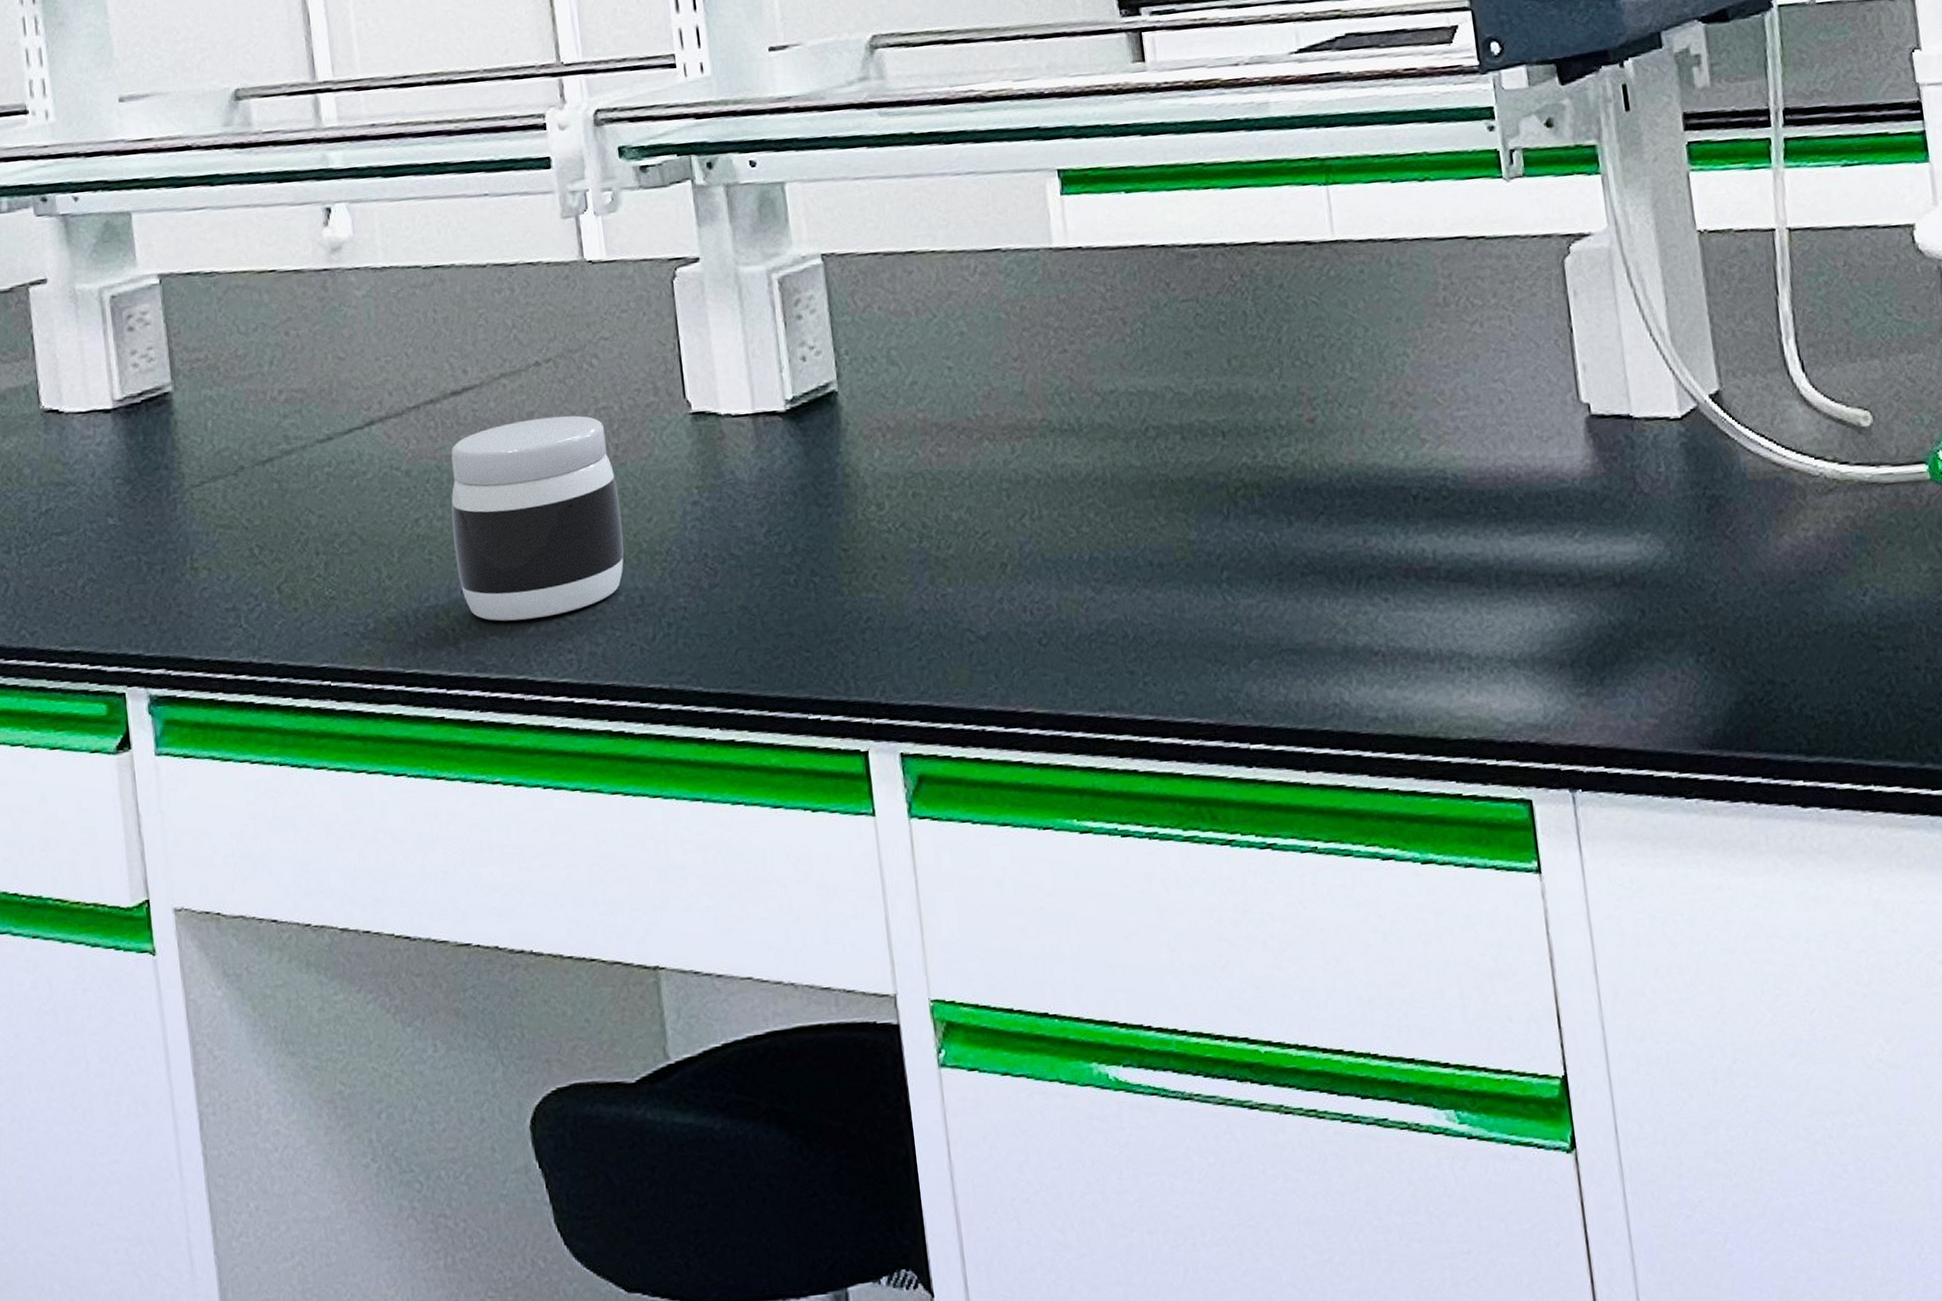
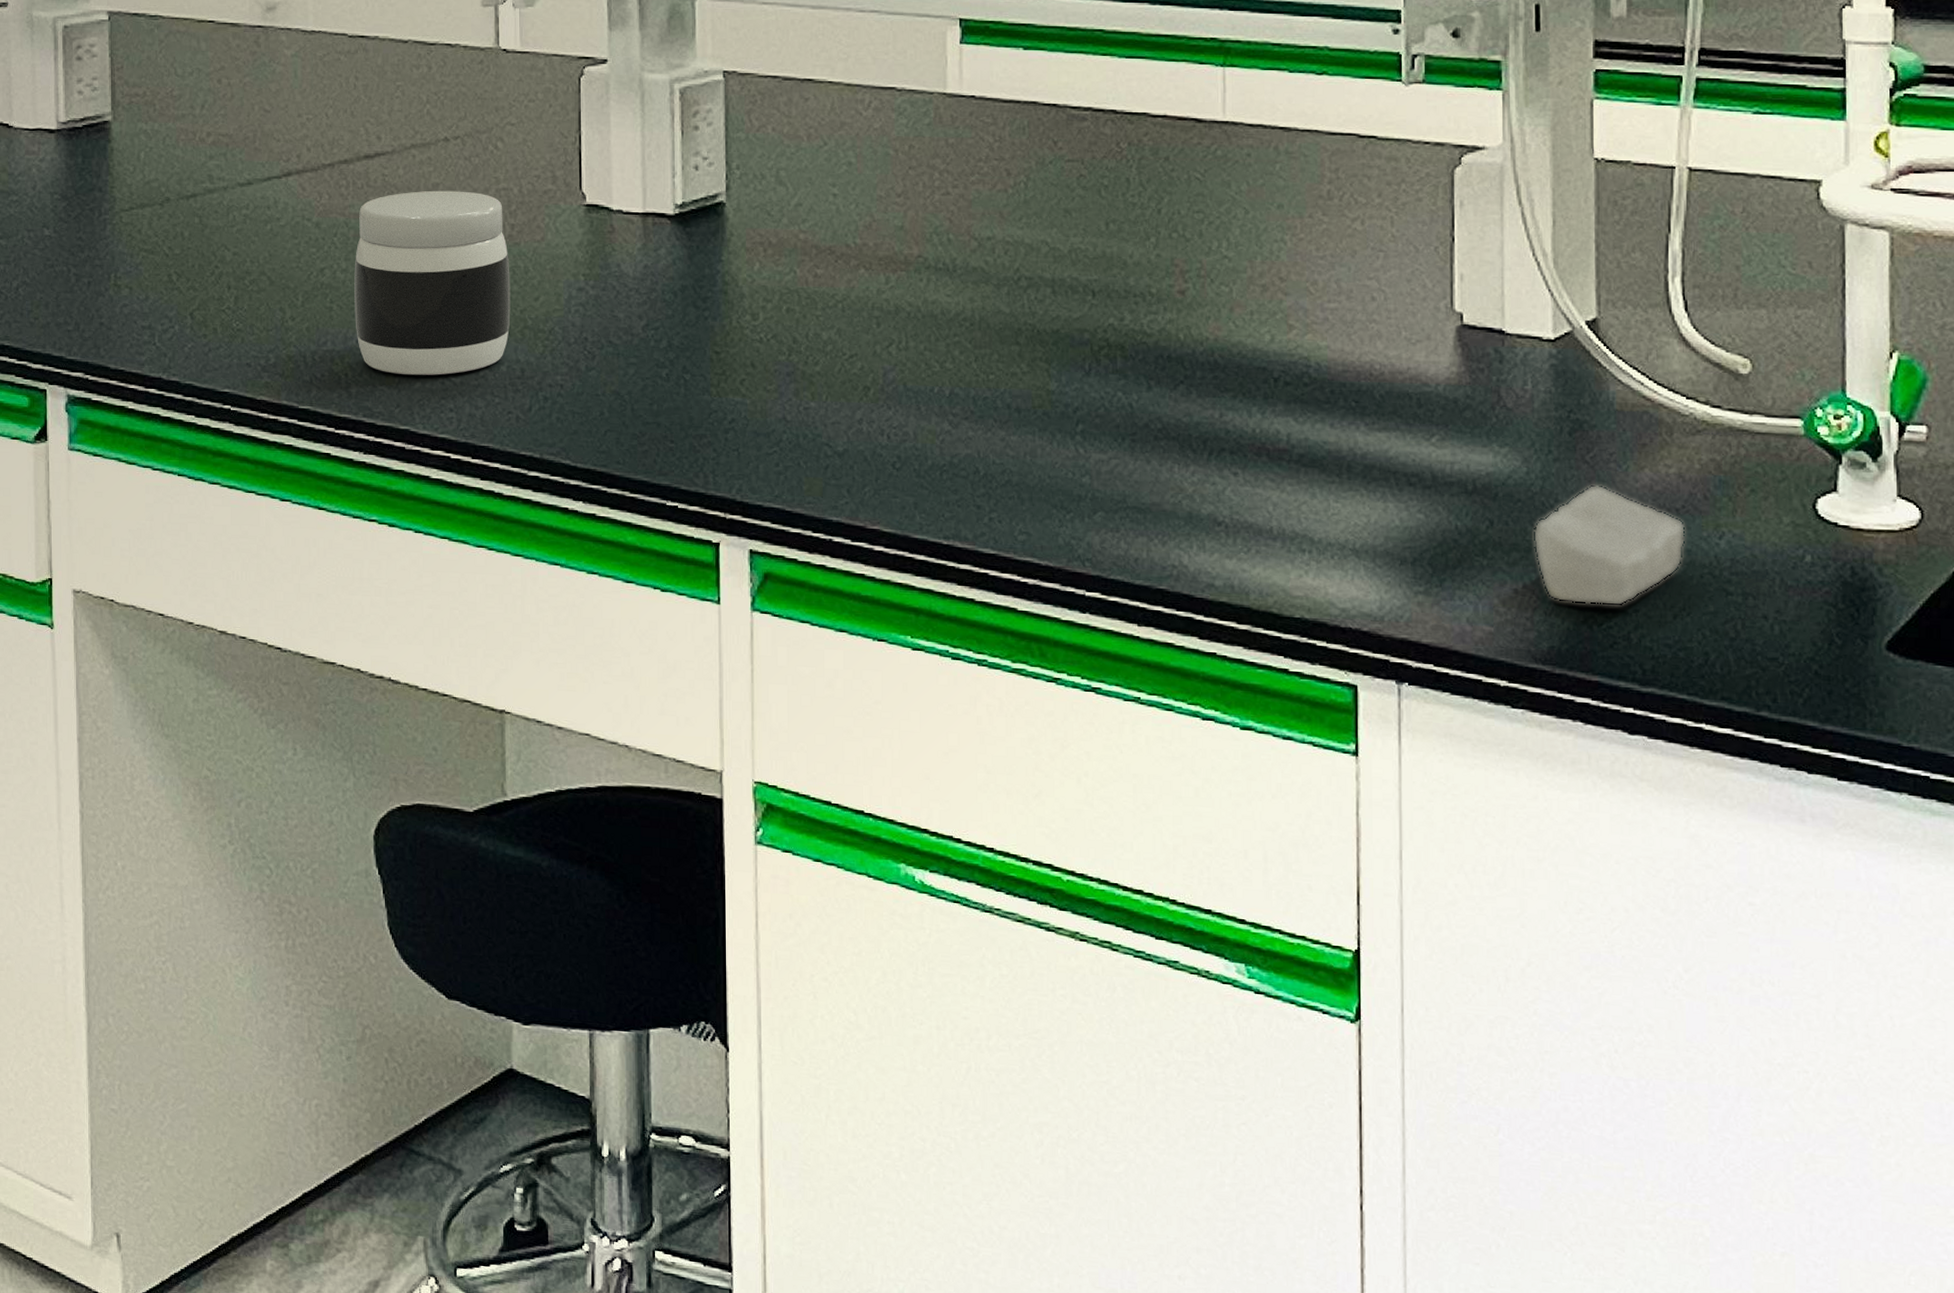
soap bar: none [1684,558,1833,683] -> present [1533,484,1686,606]

